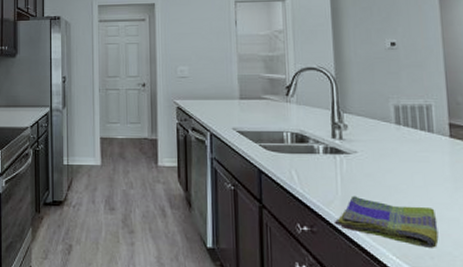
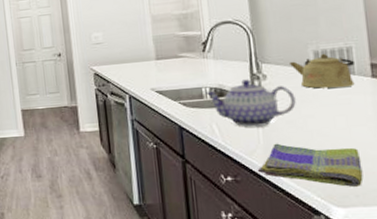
teapot: none [287,127,375,177] -> present [205,79,296,127]
kettle: none [369,108,433,144] -> present [288,53,355,89]

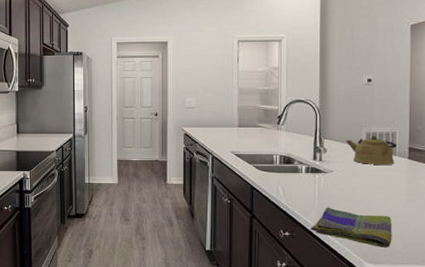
teapot: present [205,79,296,127] -> none [276,151,347,192]

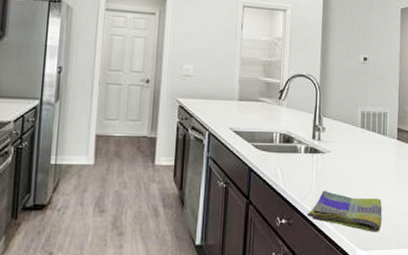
kettle: present [345,135,396,165] -> none [343,114,387,145]

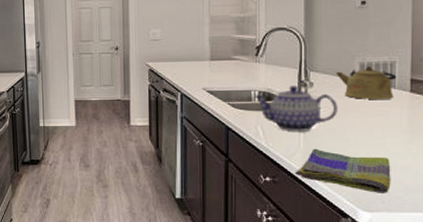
teapot: none [276,129,344,174] -> present [254,85,338,131]
kettle: none [343,114,387,145] -> present [335,65,396,99]

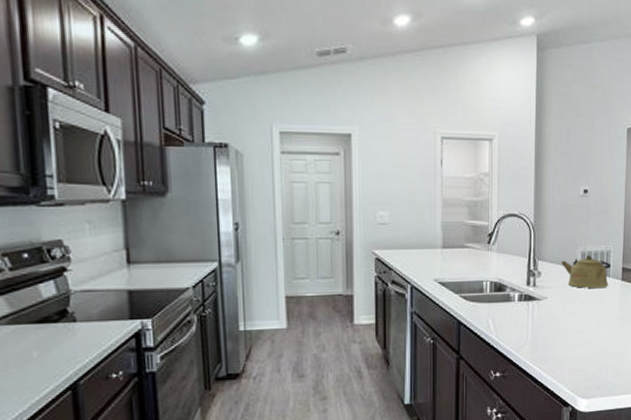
teapot: present [254,85,338,131] -> none [486,275,562,323]
dish towel: present [294,148,391,193] -> none [523,339,605,380]

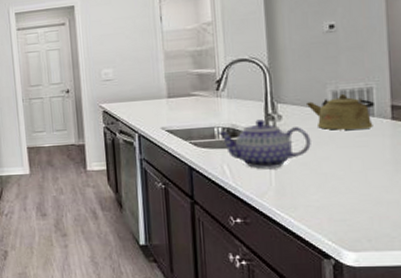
teapot: none [486,275,562,323] -> present [218,119,311,169]

